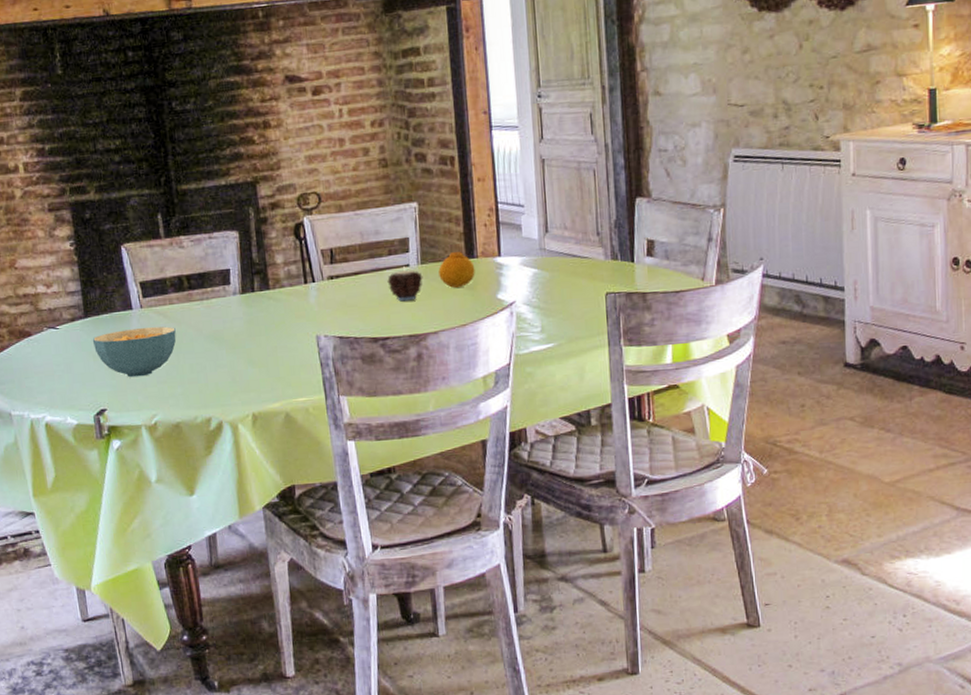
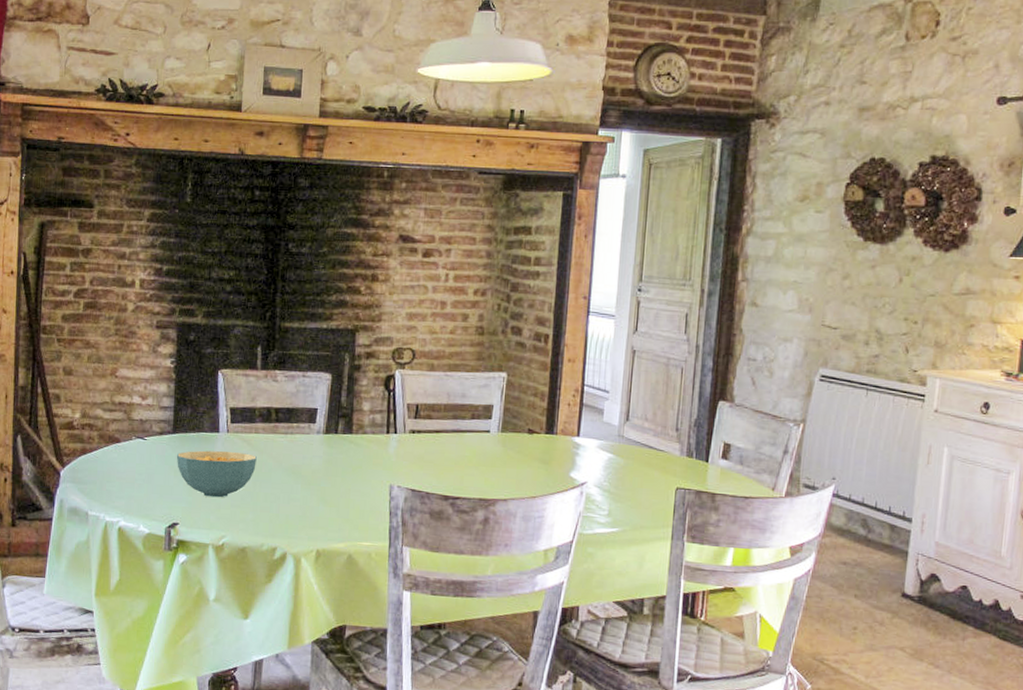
candle: present [387,266,423,302] -> none [466,432,501,466]
fruit: present [438,252,475,288] -> none [517,426,553,460]

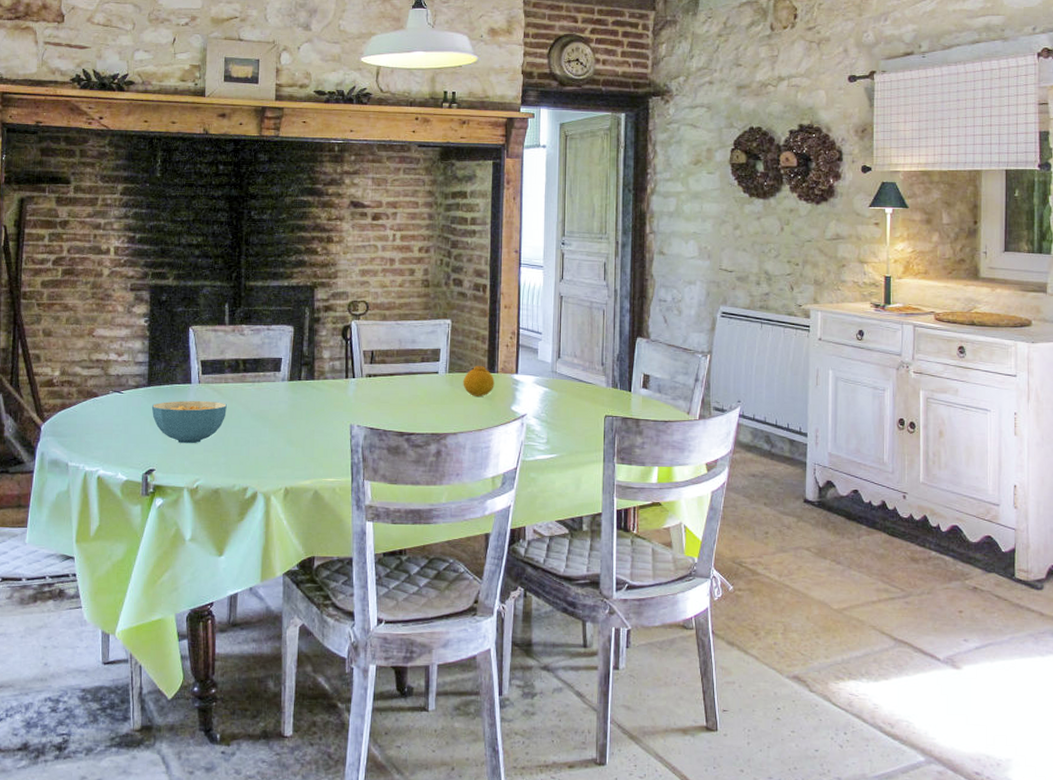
fruit: none [517,426,553,460] -> present [463,366,495,396]

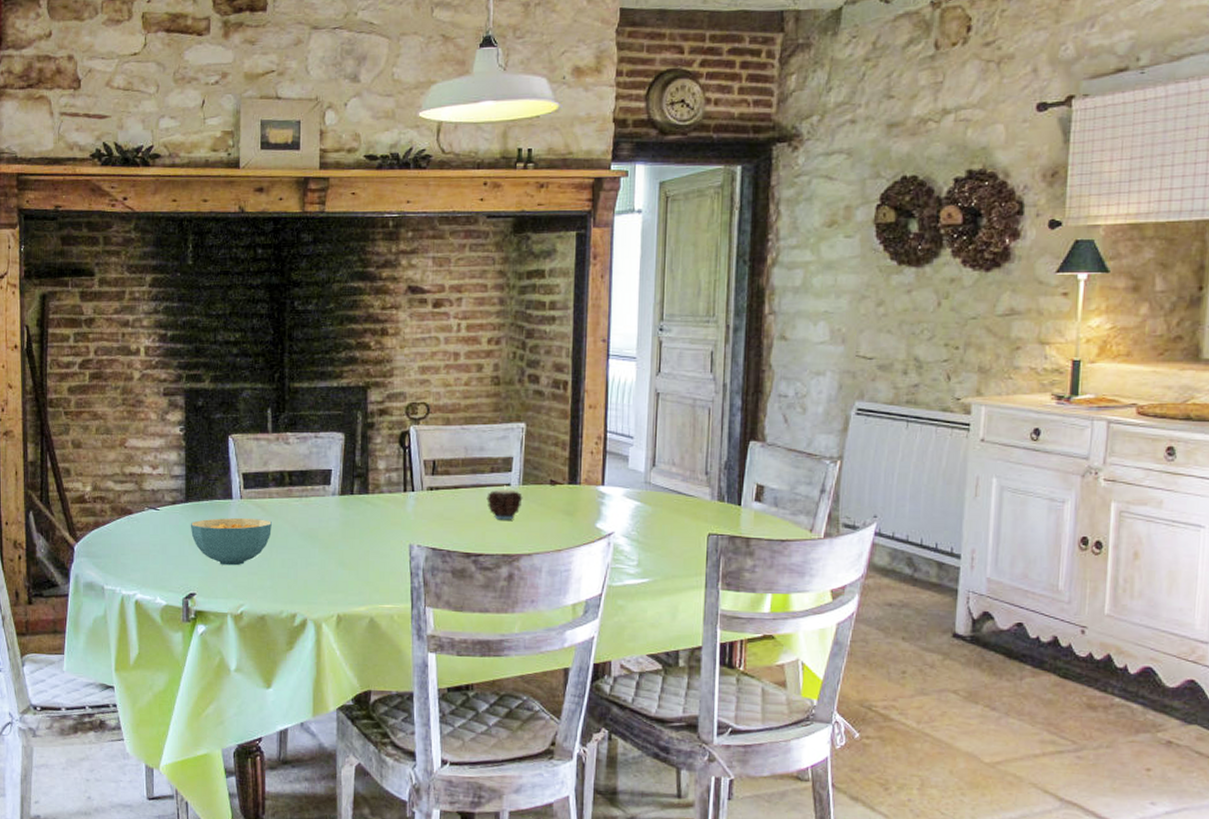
candle: none [418,373,449,403] -> present [486,485,523,520]
fruit: present [463,366,495,396] -> none [539,477,576,512]

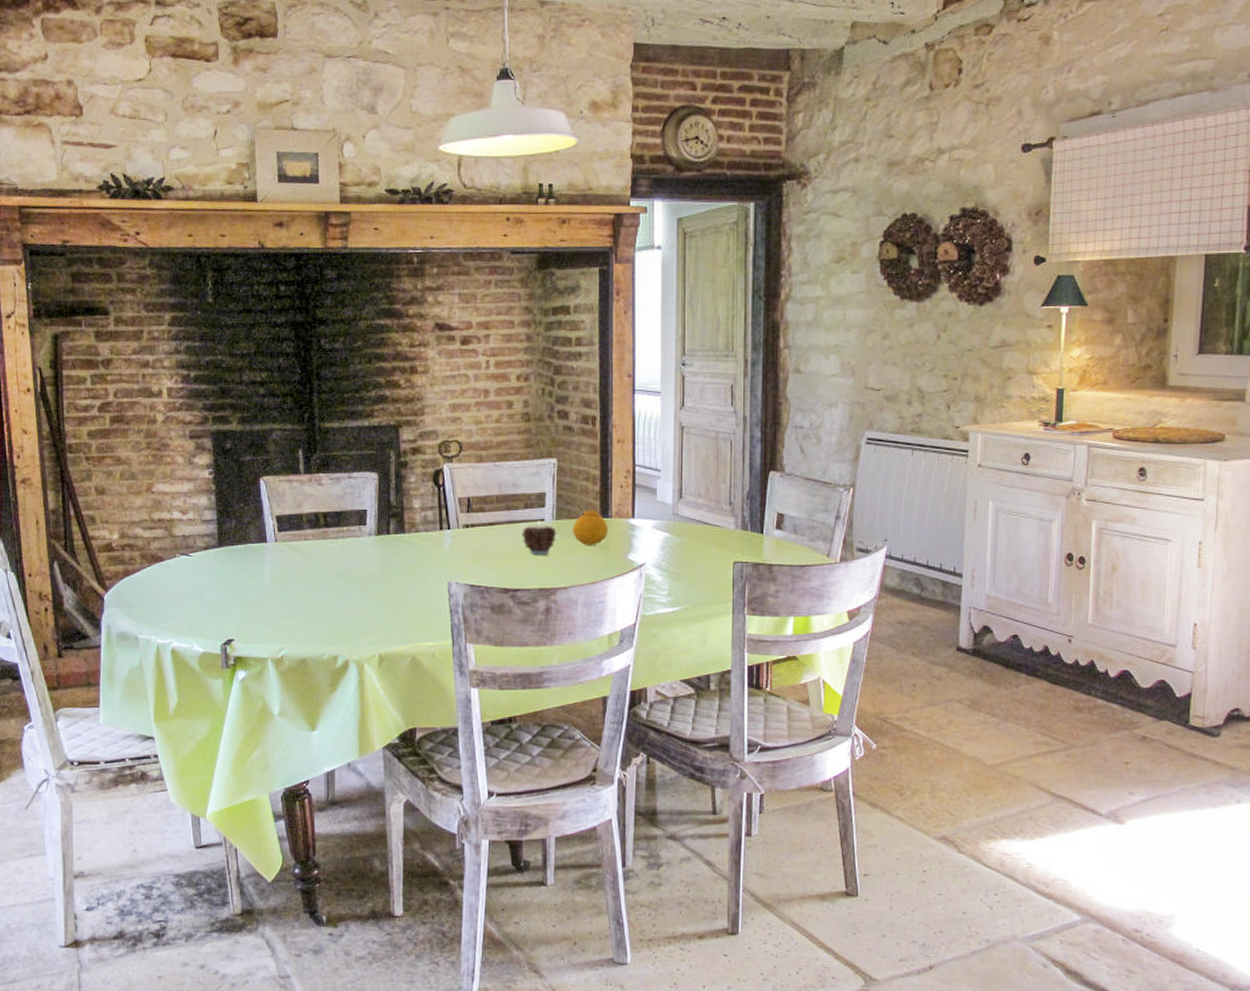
cereal bowl: present [190,518,272,566] -> none [224,562,309,610]
fruit: none [539,477,576,512] -> present [573,511,608,545]

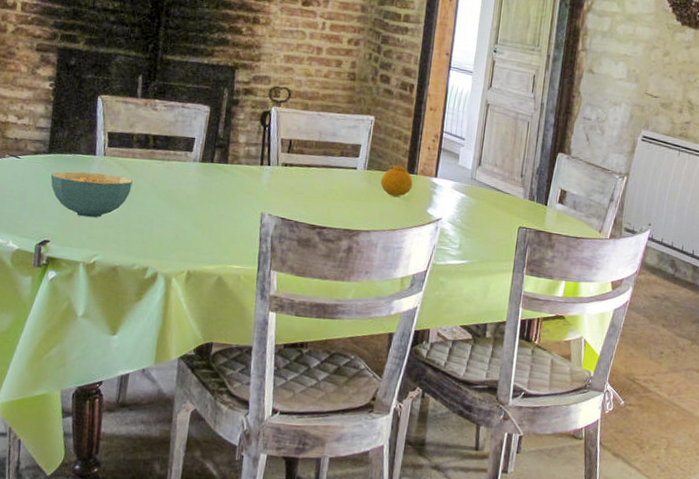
cereal bowl: none [224,562,309,610] -> present [50,171,133,218]
candle: present [522,521,557,555] -> none [334,168,367,199]

